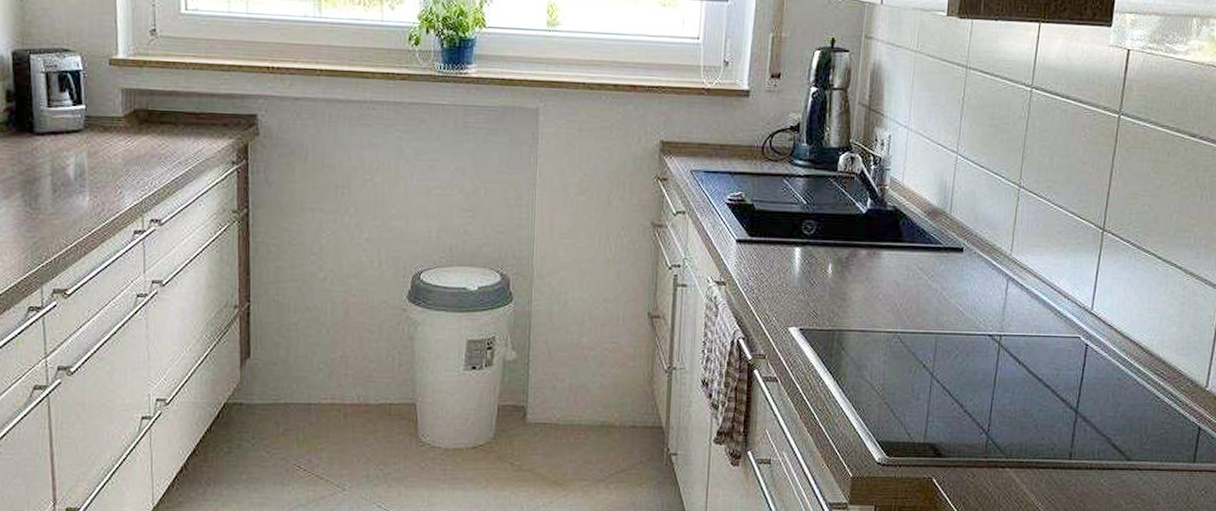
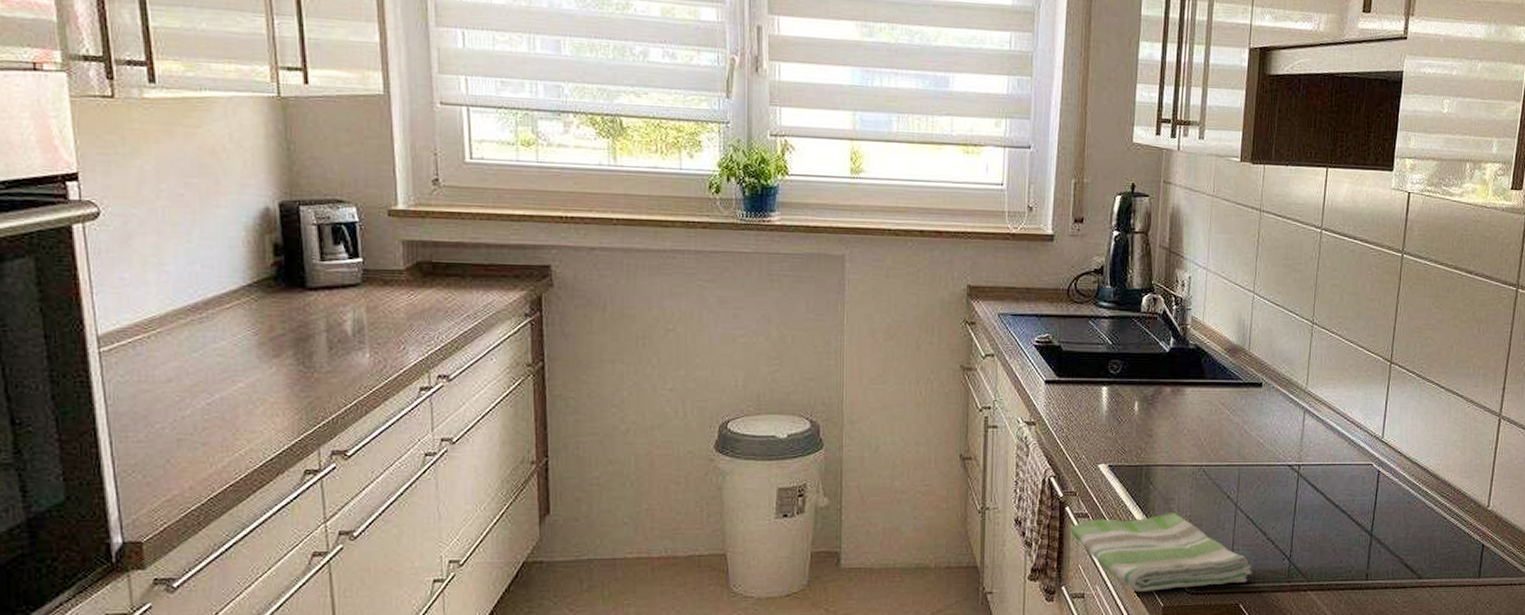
dish towel: none [758,380,947,460] -> present [1071,513,1252,591]

